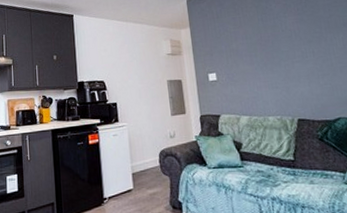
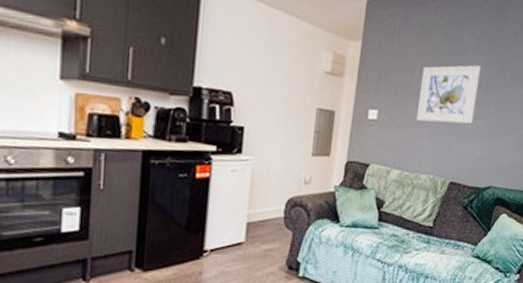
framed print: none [244,24,303,75] -> present [417,65,482,125]

